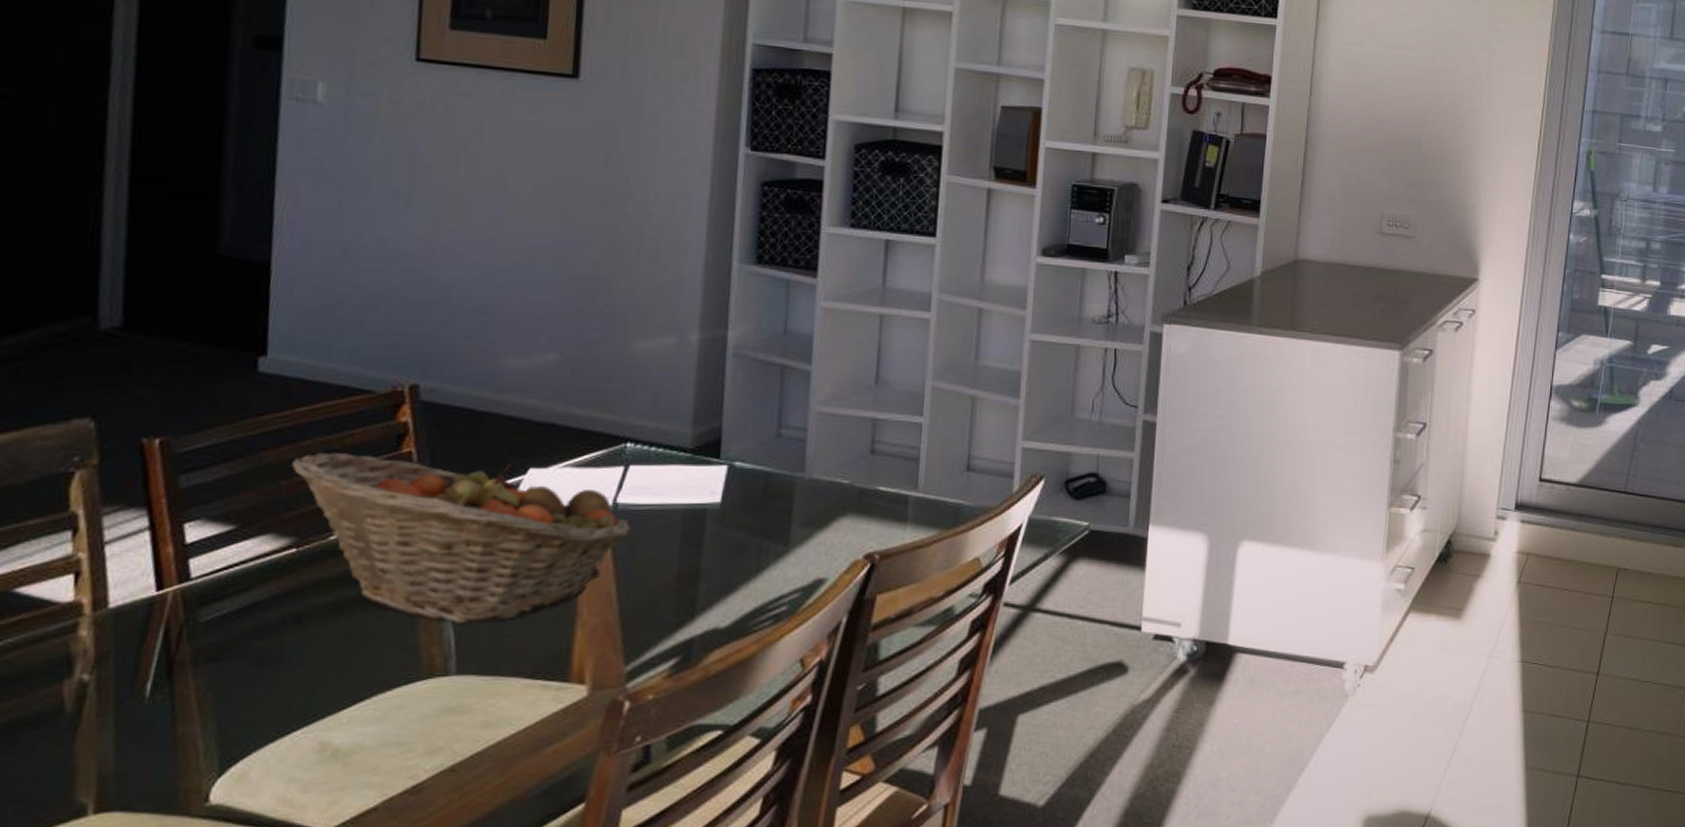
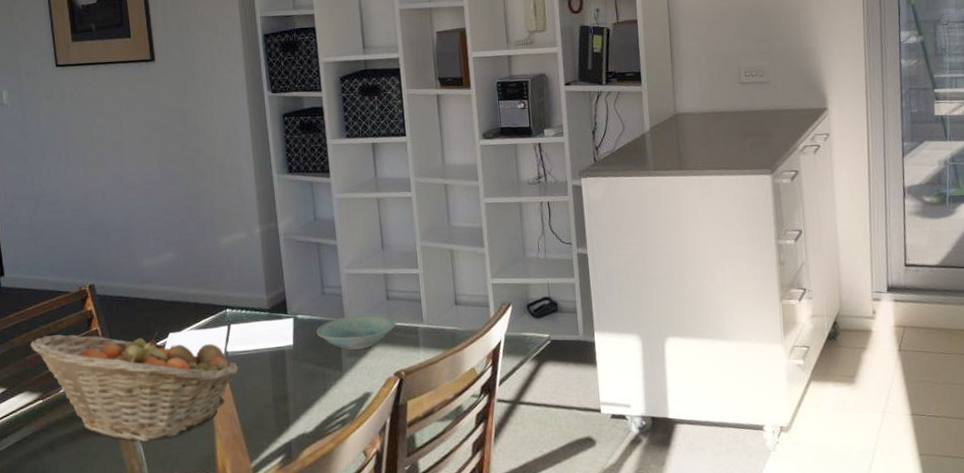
bowl: none [759,470,879,518] -> present [316,314,396,350]

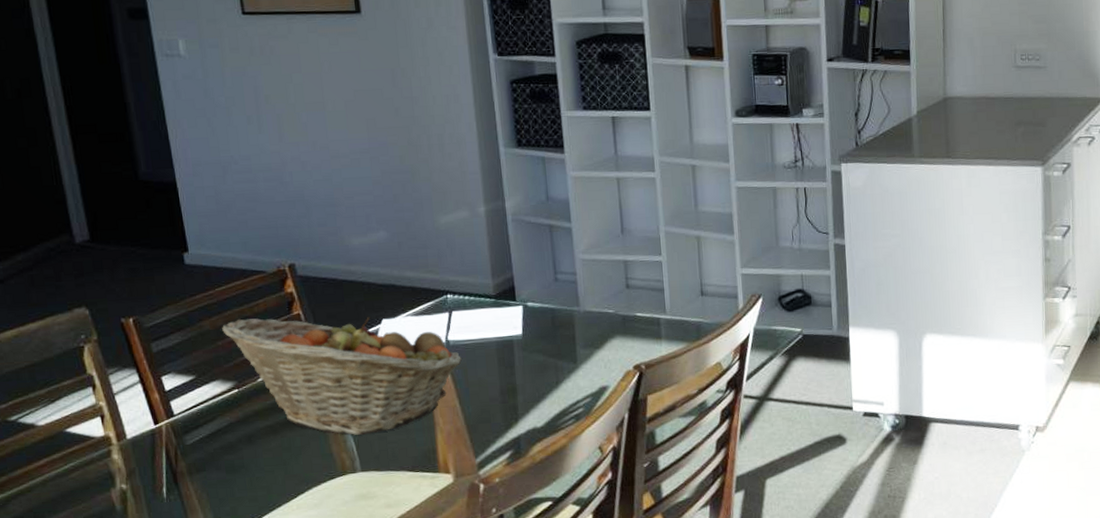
bowl: present [316,314,396,350] -> none [548,303,637,341]

